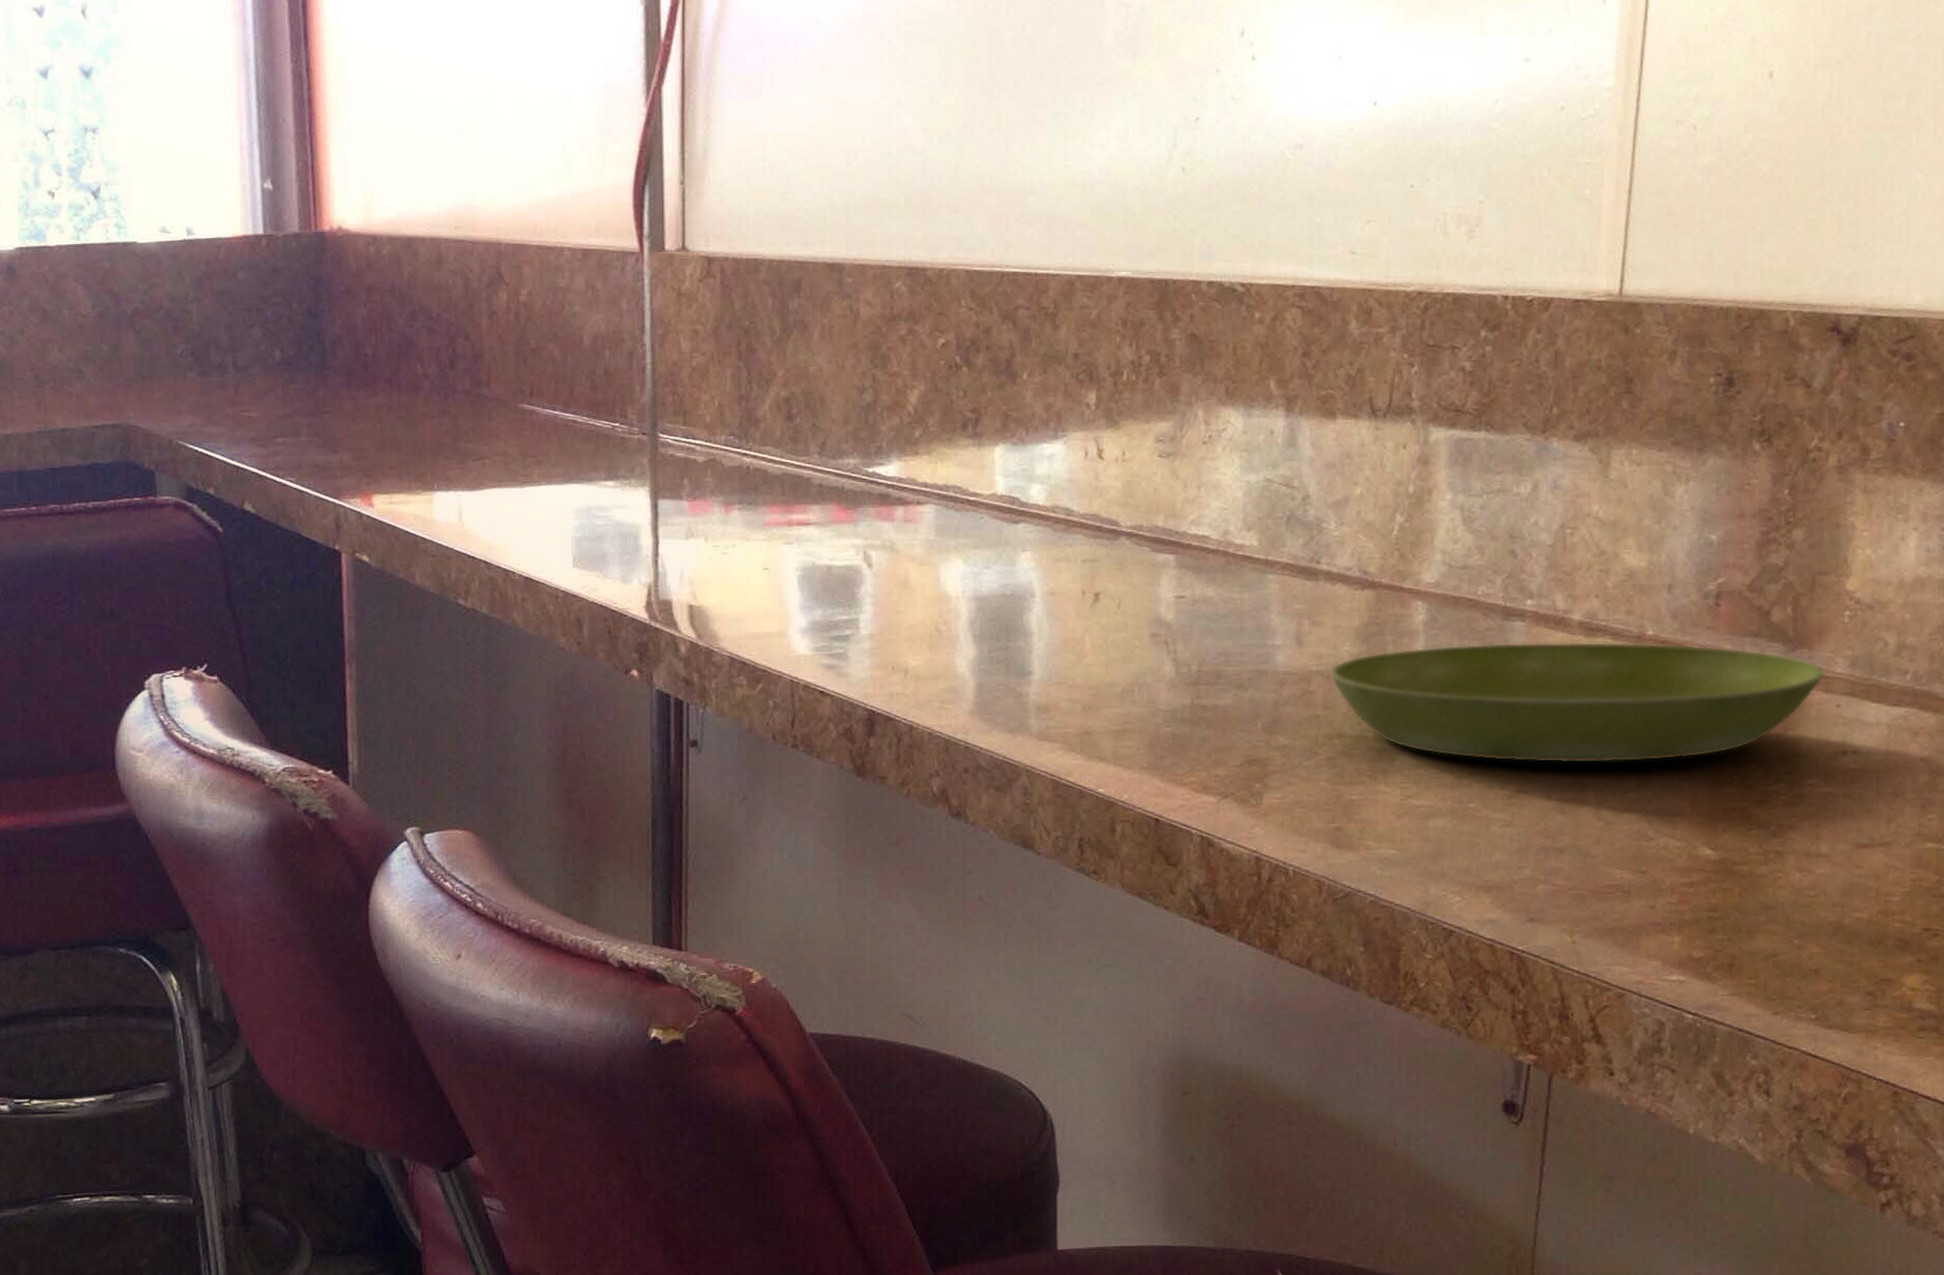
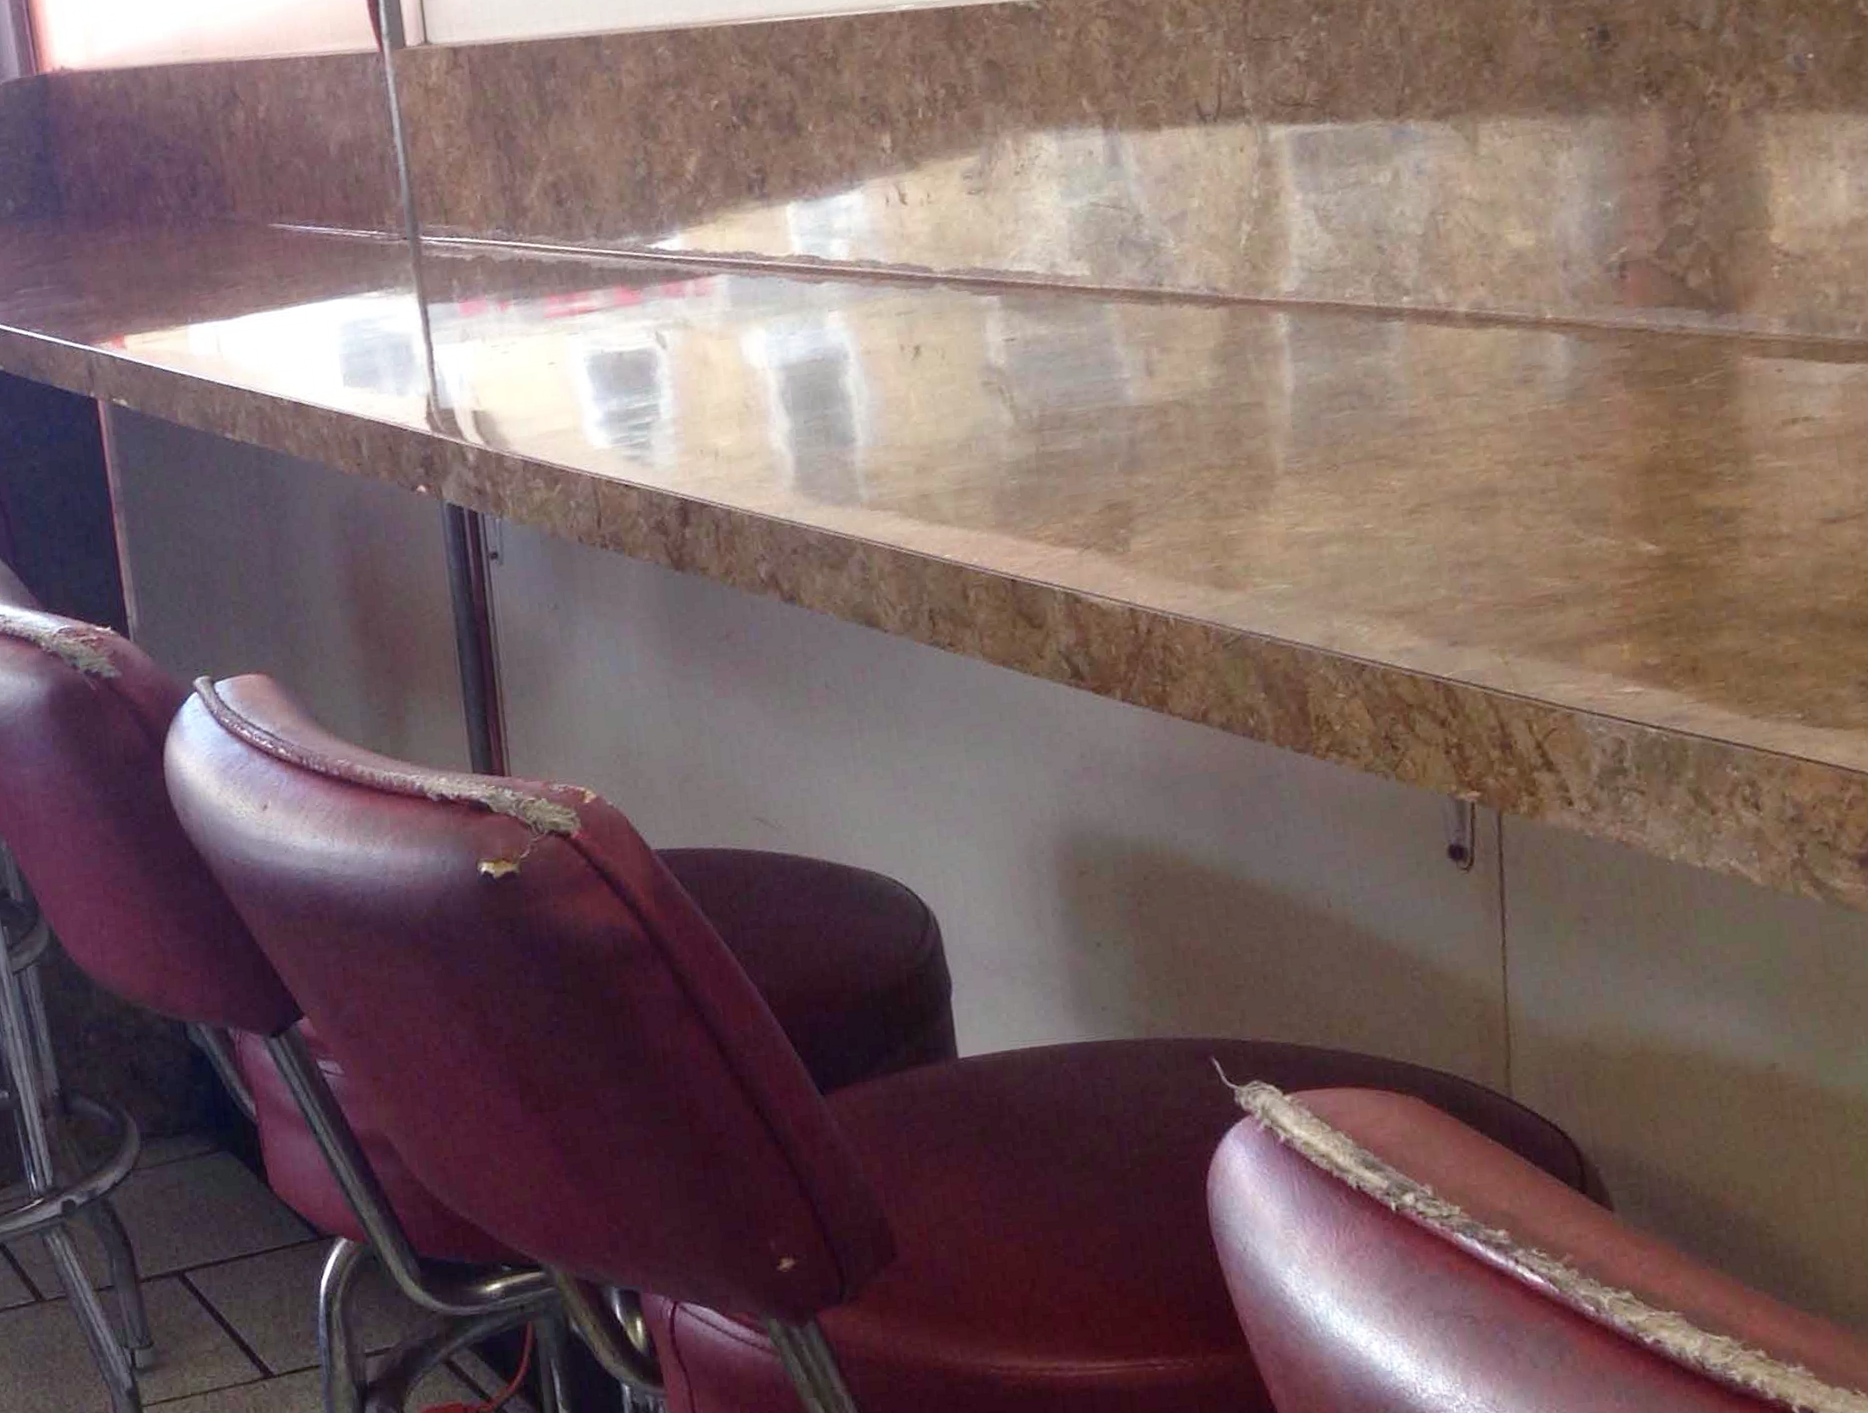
saucer: present [1329,642,1825,764] -> none [1187,321,1759,476]

